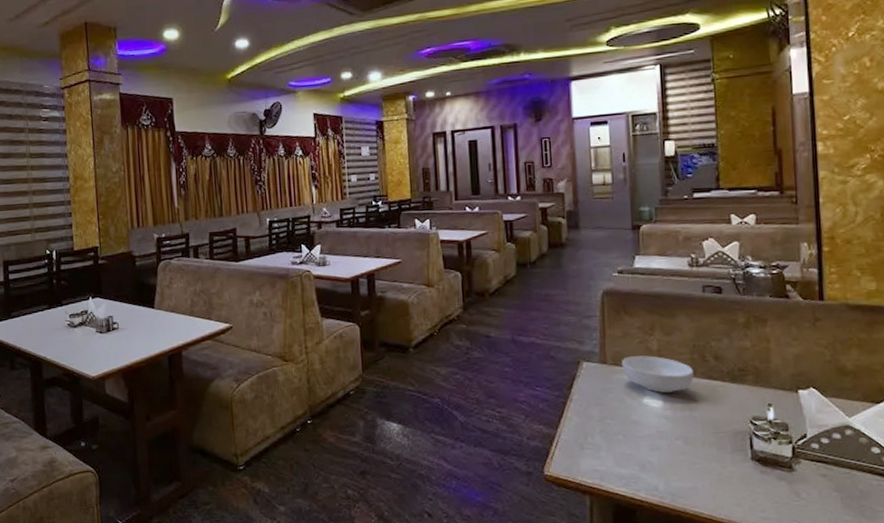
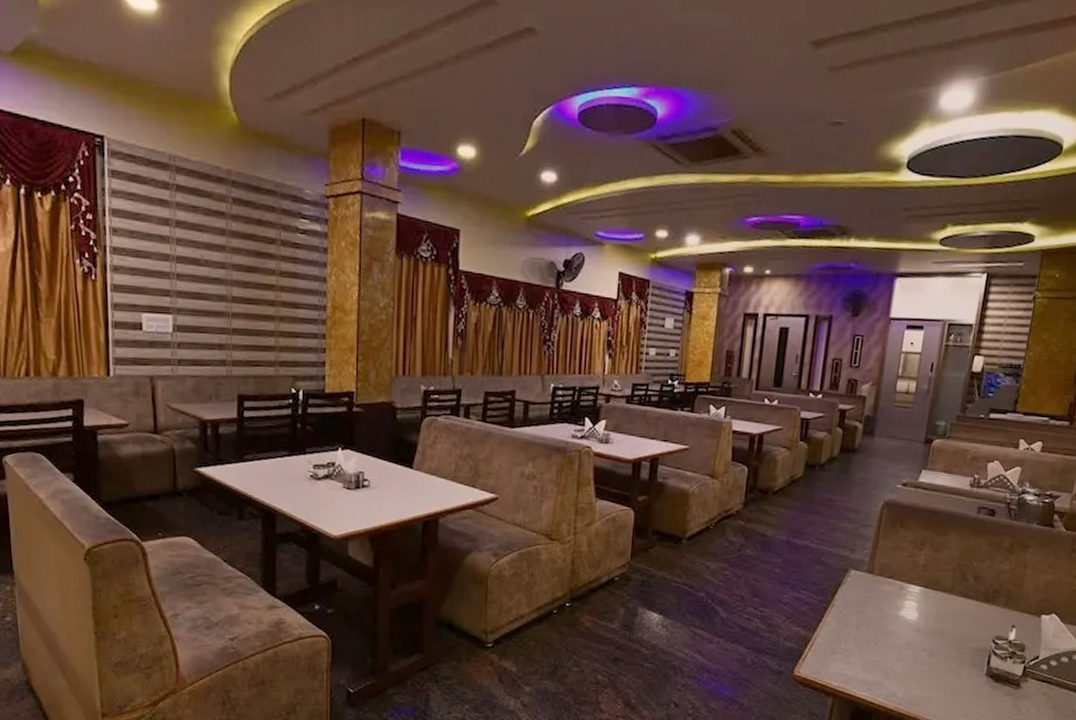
cereal bowl: present [622,355,694,393] -> none [887,568,953,607]

